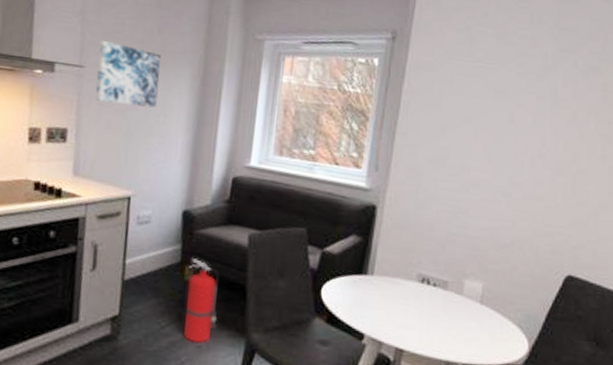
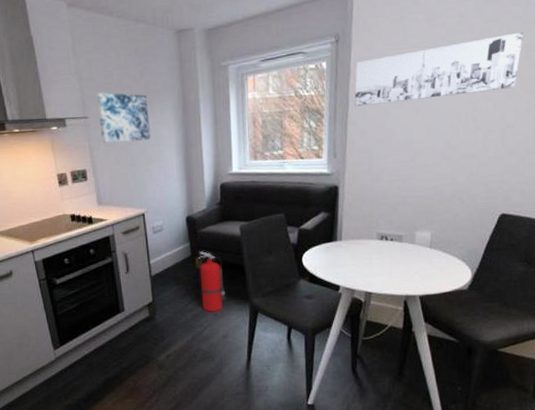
wall art: none [405,65,600,129] -> present [354,32,523,107]

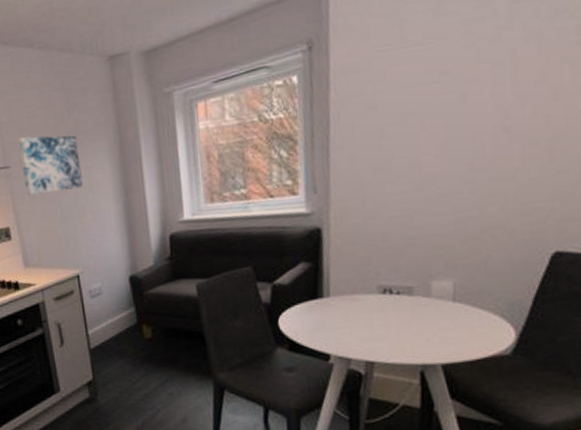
fire extinguisher: present [198,251,226,312] -> none [145,317,183,391]
wall art: present [354,32,523,107] -> none [336,10,572,128]

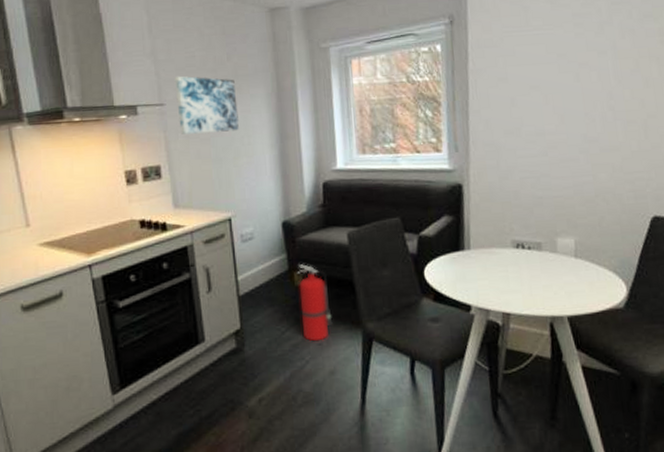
fire extinguisher: none [145,317,183,391] -> present [297,264,333,341]

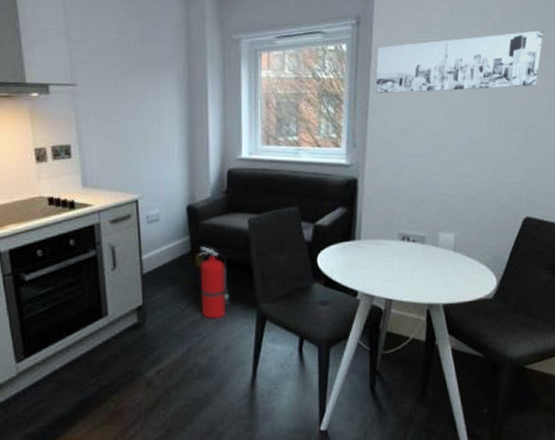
wall art: present [174,76,240,135] -> none [87,57,150,117]
wall art: none [474,15,655,94] -> present [375,30,543,94]

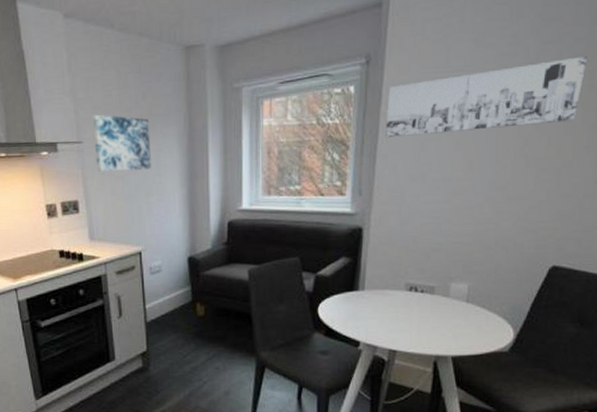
wall art: none [87,57,150,117] -> present [92,114,152,173]
fire extinguisher: present [198,247,230,319] -> none [199,296,230,366]

